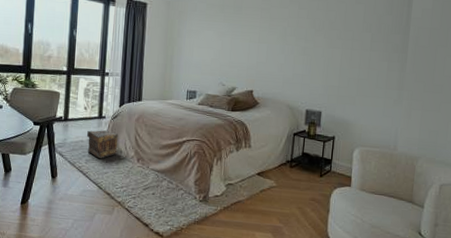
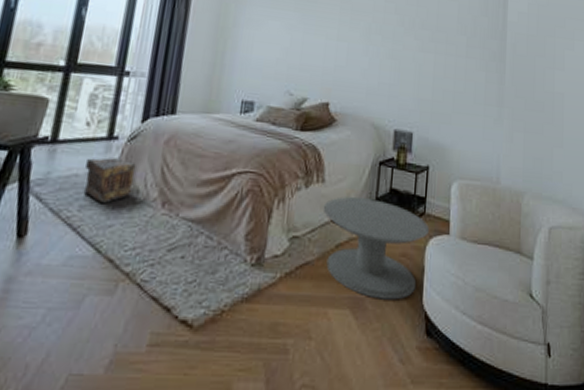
side table: none [250,158,335,230] -> present [323,197,430,300]

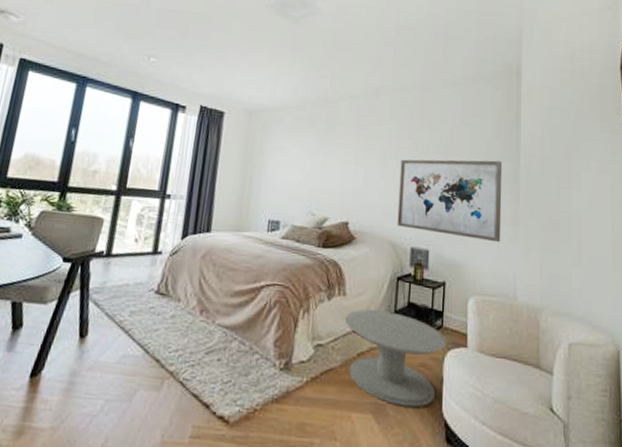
pouch: present [83,157,136,203] -> none [133,270,178,310]
wall art: none [380,35,489,124] -> present [397,159,503,243]

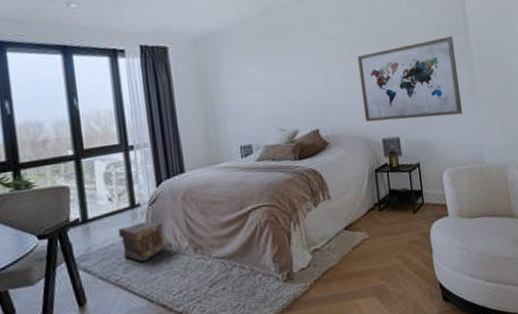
pouch: none [133,270,178,310] -> present [119,222,166,262]
side table: present [344,309,448,408] -> none [334,202,431,283]

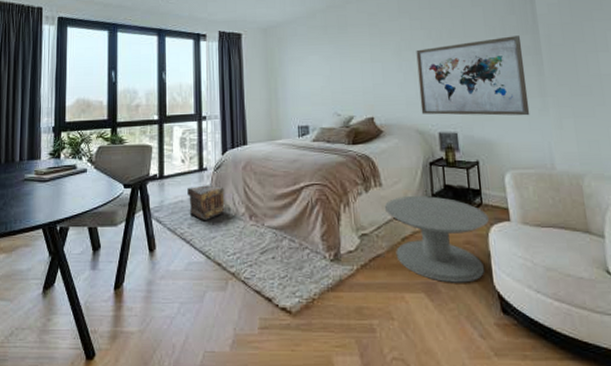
side table: none [334,202,431,283] -> present [384,196,490,283]

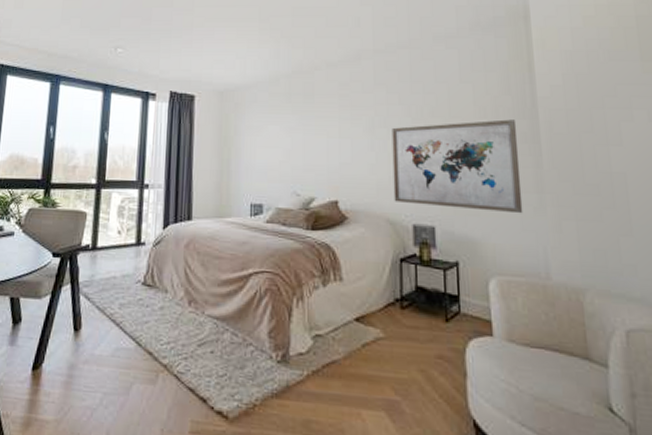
pouch: present [187,185,225,220] -> none [121,261,163,302]
side table: present [384,196,490,283] -> none [344,295,468,405]

